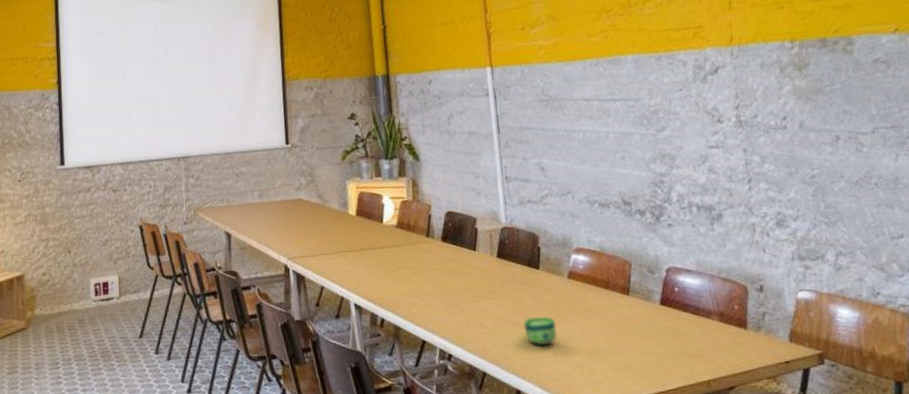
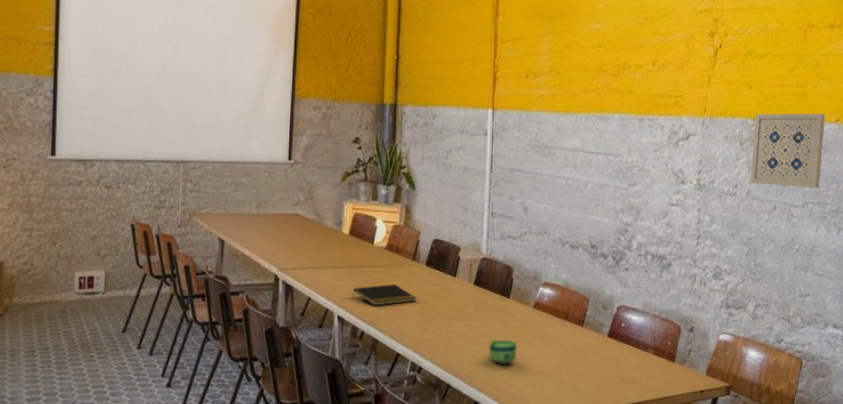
notepad: none [367,264,436,290] -> present [352,284,417,306]
wall art: none [793,24,889,114] -> present [750,113,825,189]

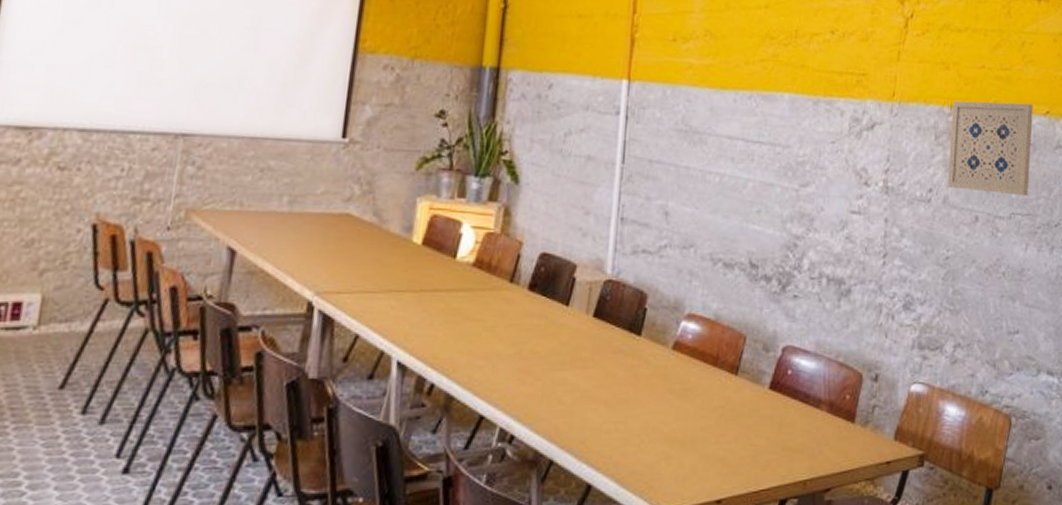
notepad: present [352,284,417,306] -> none [420,316,513,347]
cup: present [489,339,517,364] -> none [610,393,649,429]

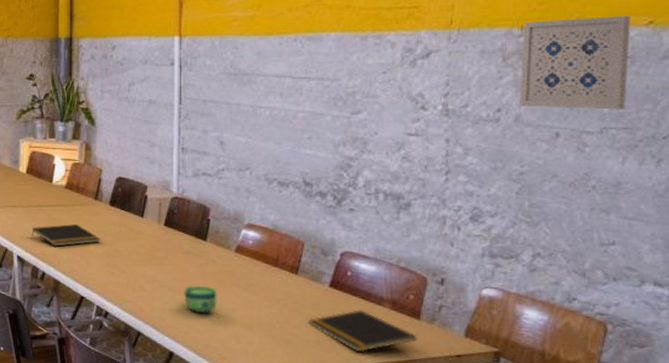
notepad: none [420,316,513,347] -> present [31,224,100,247]
cup: none [610,393,649,429] -> present [184,285,217,313]
notepad: none [745,415,852,467] -> present [308,310,418,353]

